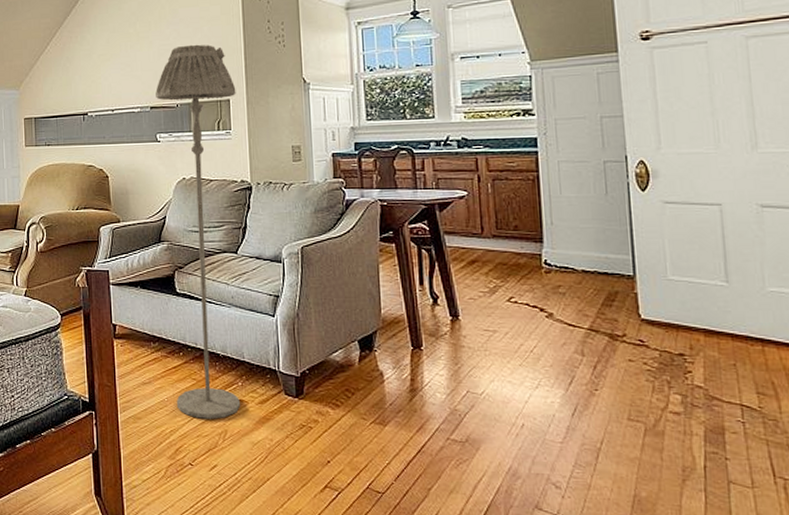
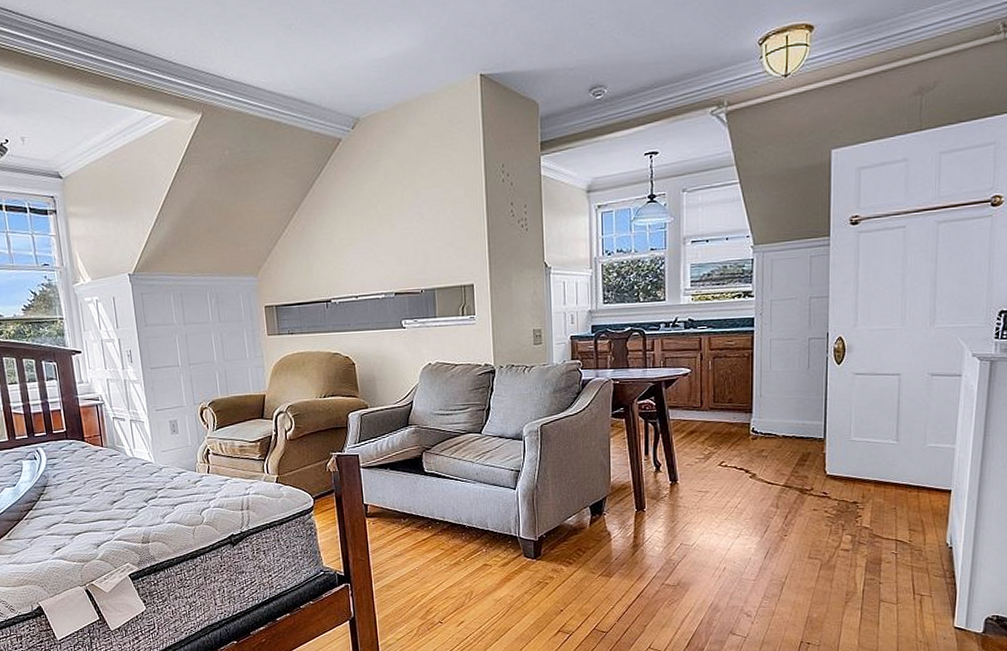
floor lamp: present [156,44,241,419] -> none [400,227,485,583]

